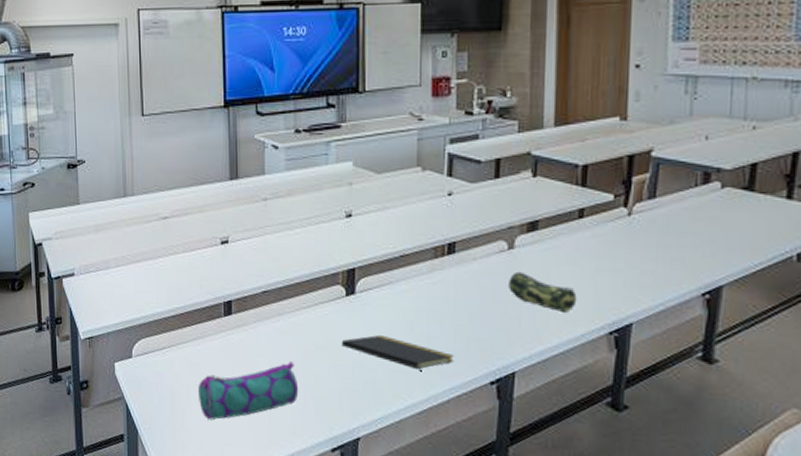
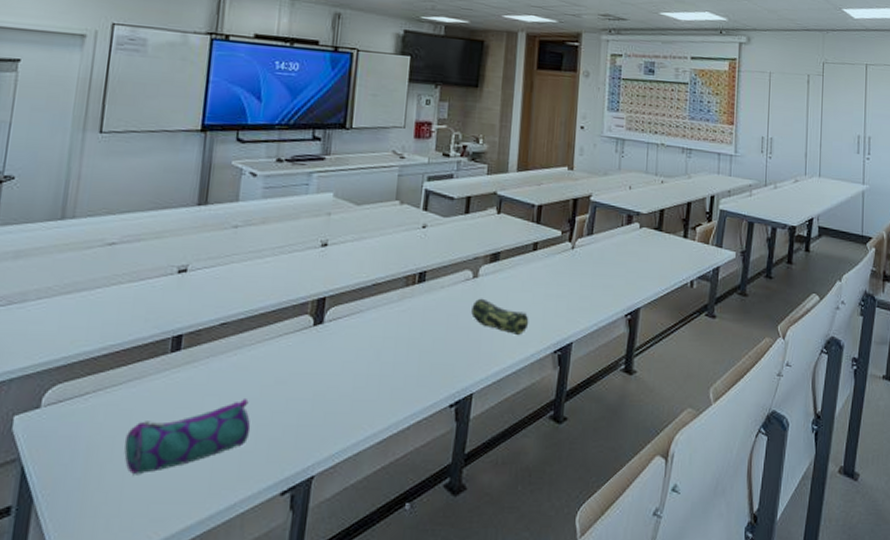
notepad: present [341,334,453,372] -> none [303,364,417,400]

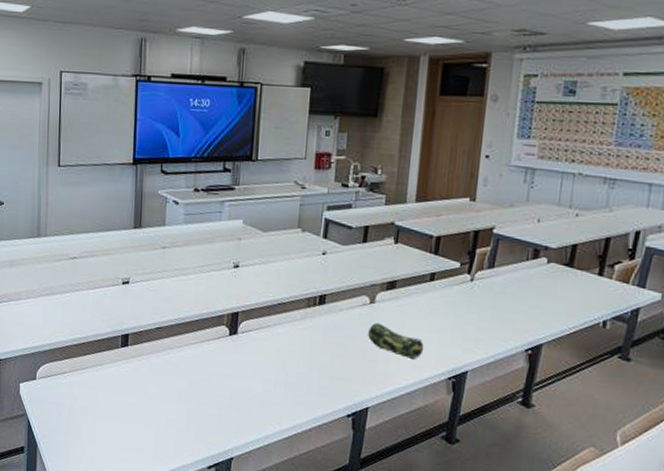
pencil case: present [124,397,251,475] -> none [94,388,183,438]

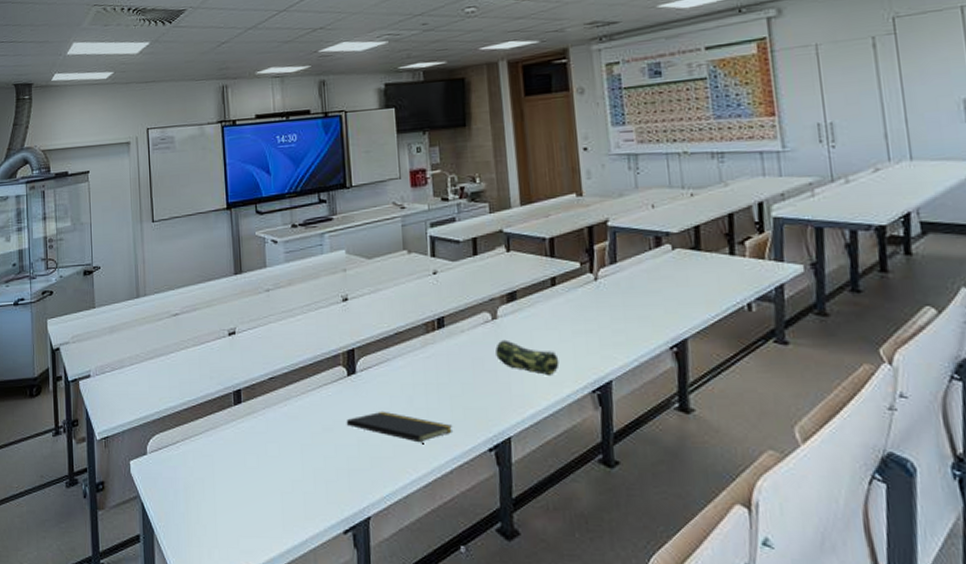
notepad: none [222,370,318,404] -> present [346,411,452,445]

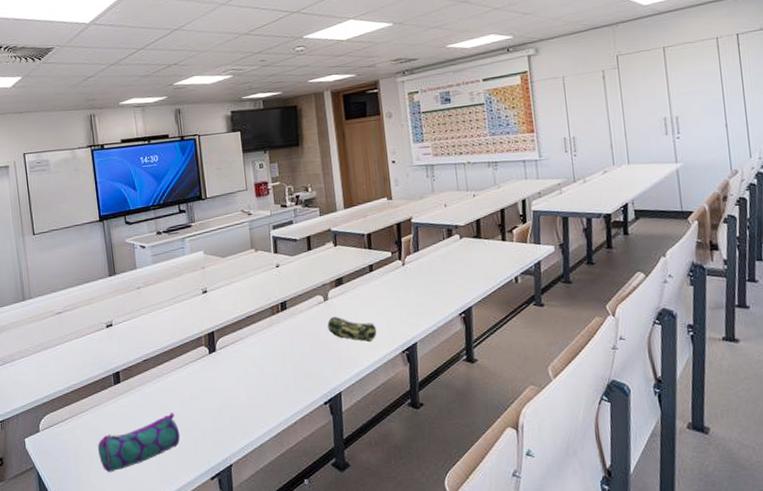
pencil case: none [212,444,309,512] -> present [98,412,181,473]
notepad: present [346,411,452,445] -> none [209,379,295,404]

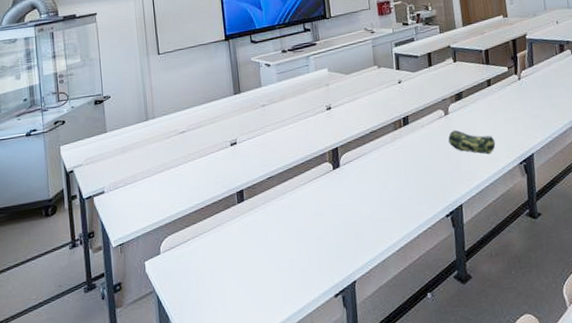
pencil case: present [98,412,181,473] -> none [220,229,304,294]

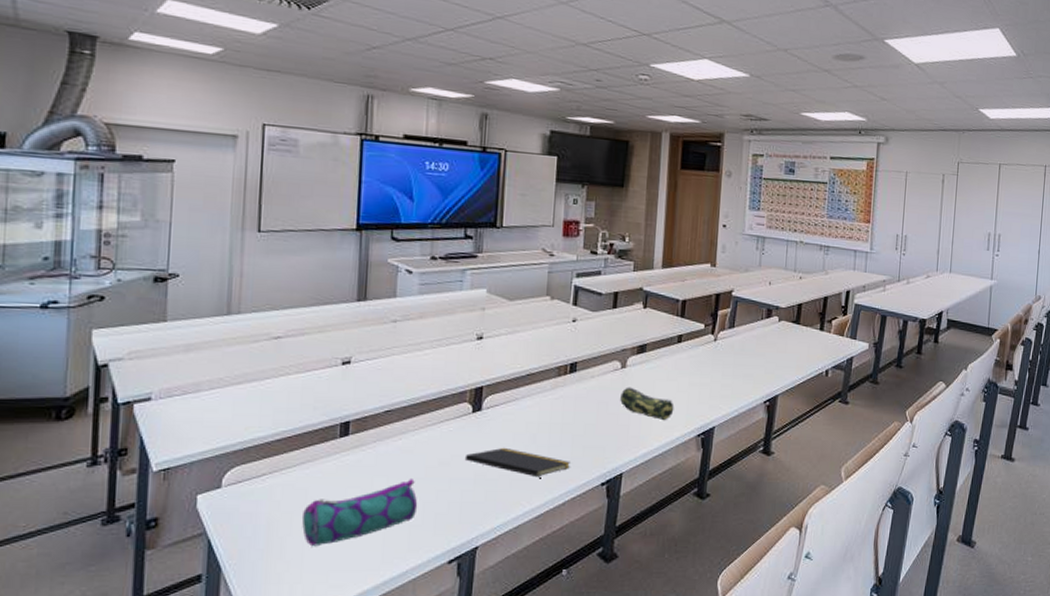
pencil case: none [220,229,304,294] -> present [302,477,418,547]
notepad: none [333,194,418,218] -> present [464,447,570,479]

